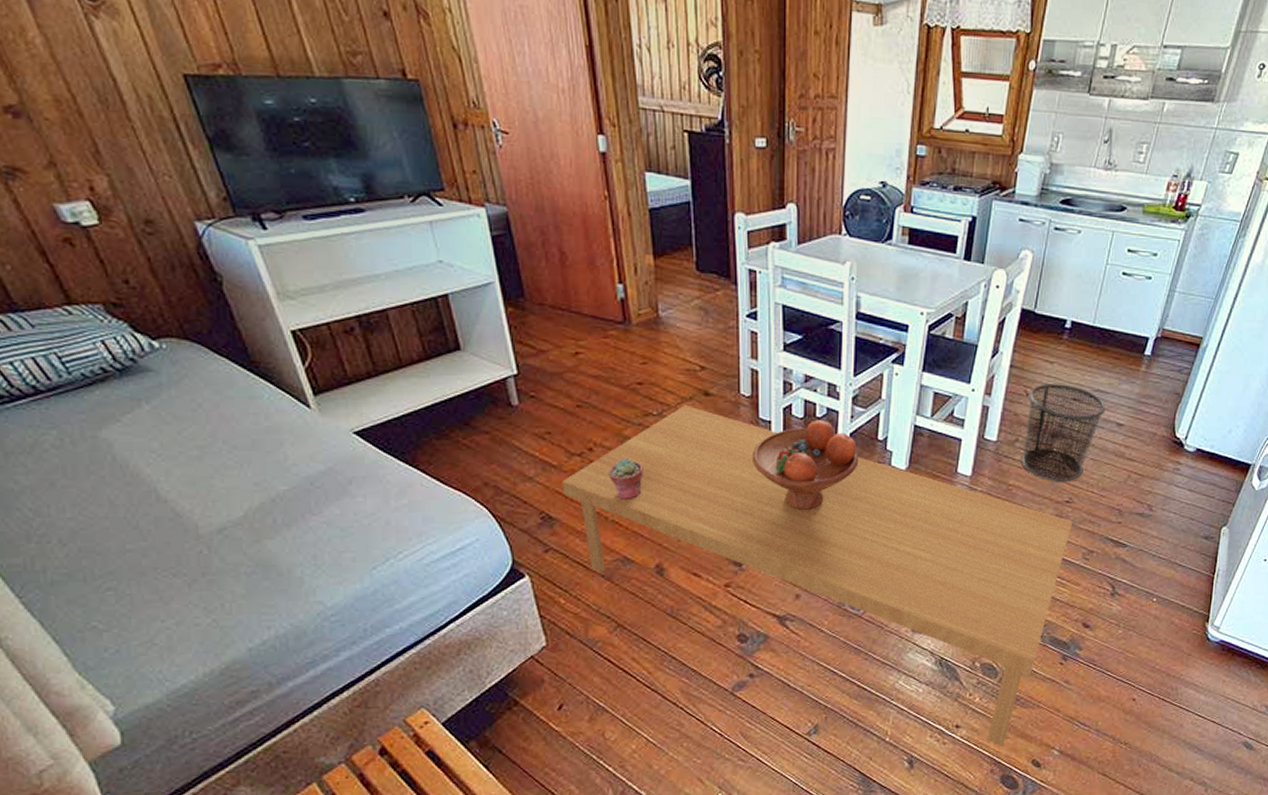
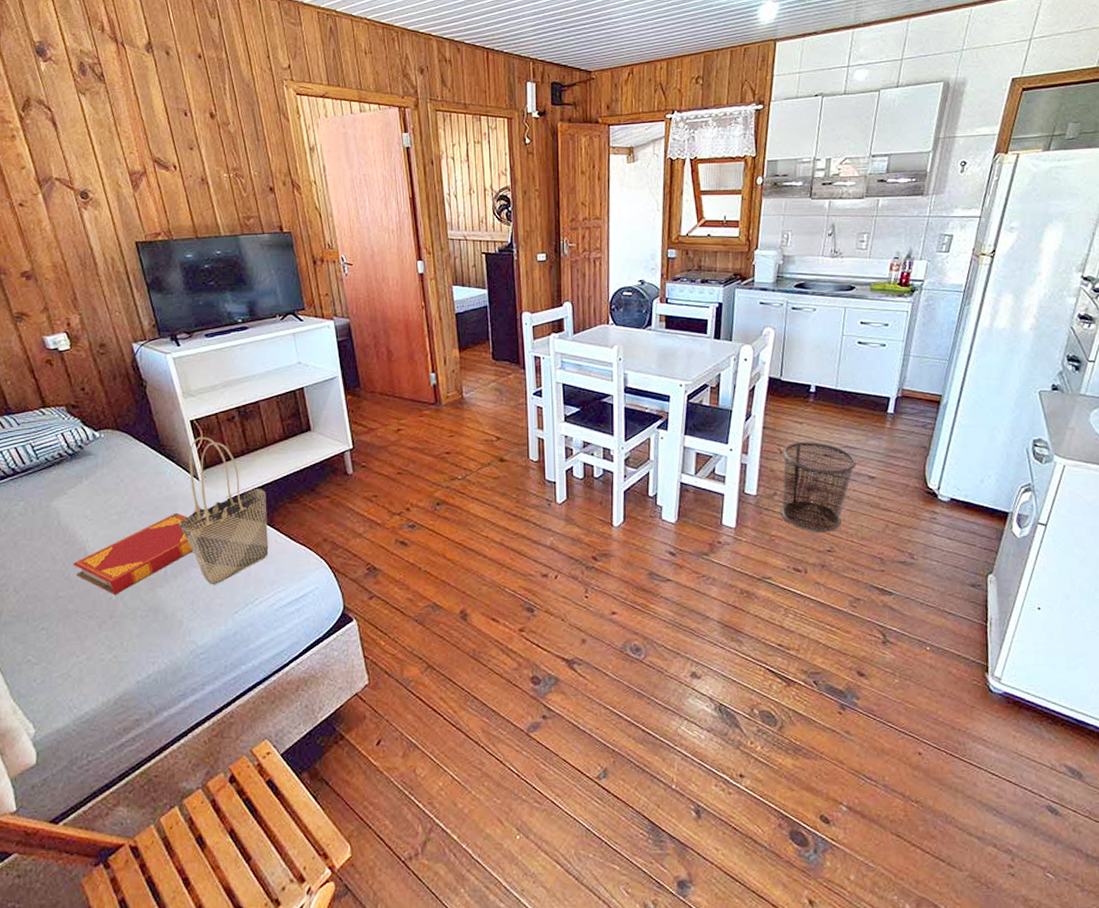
hardback book: none [140,448,311,547] -> present [72,512,194,594]
tote bag: none [286,353,413,535] -> present [178,437,269,584]
coffee table: present [562,405,1073,747] -> none [384,470,837,799]
potted succulent: present [609,458,643,501] -> none [423,516,450,553]
fruit bowl: present [751,419,859,510] -> none [540,479,633,560]

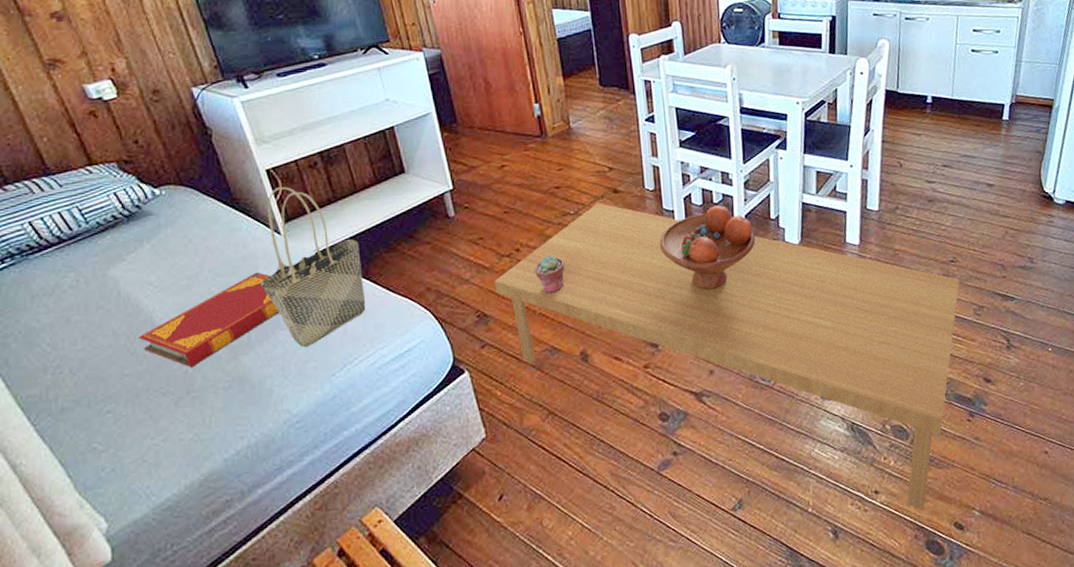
coffee table: none [384,470,837,799] -> present [494,203,960,511]
potted succulent: none [423,516,450,553] -> present [535,255,565,294]
fruit bowl: none [540,479,633,560] -> present [659,205,756,290]
waste bin: present [780,442,856,533] -> none [903,153,975,244]

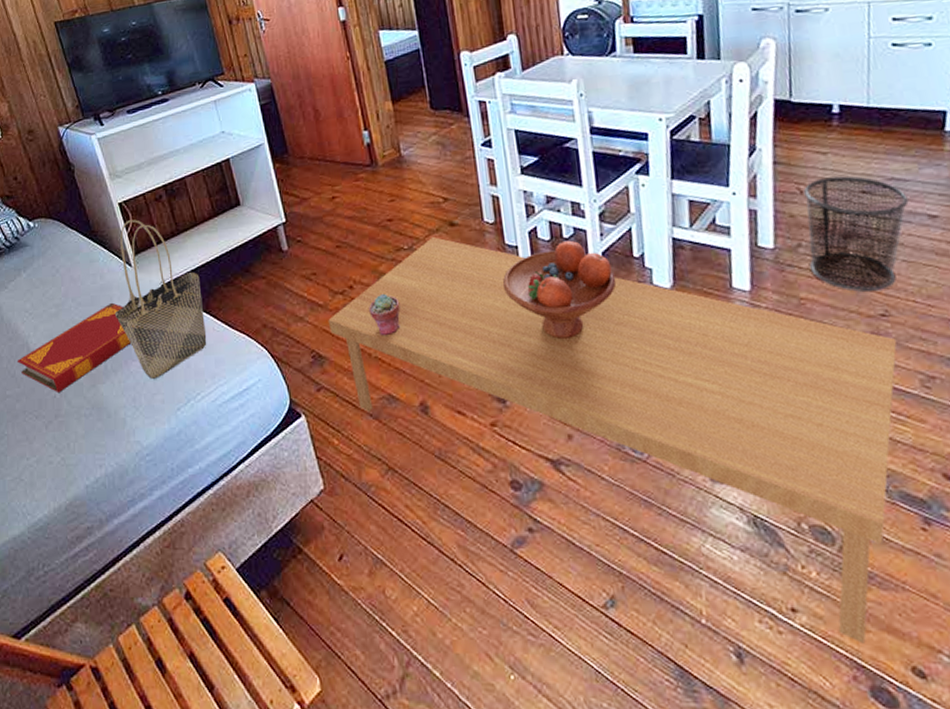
waste bin: none [903,153,975,244] -> present [804,176,909,293]

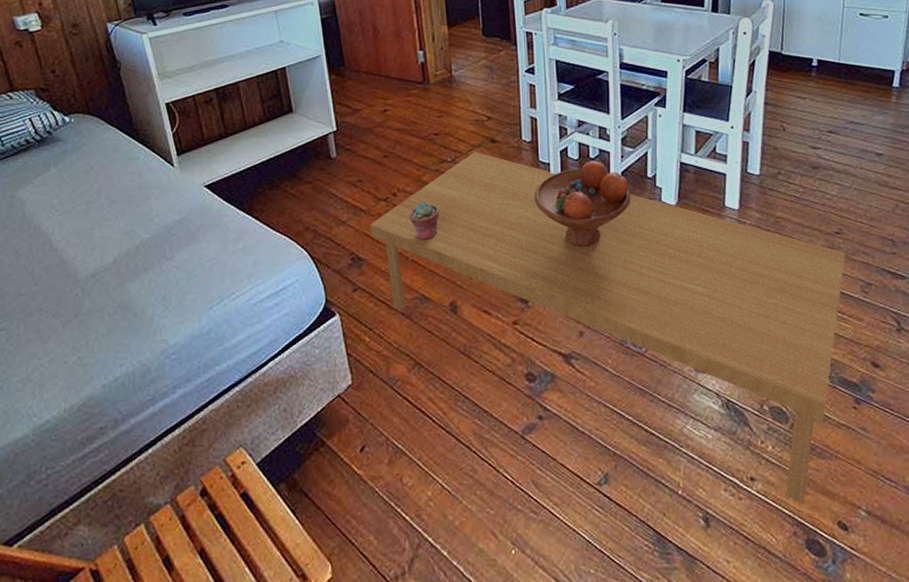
hardback book: present [17,302,132,392] -> none [36,201,167,290]
tote bag: present [114,219,207,379] -> none [151,120,247,278]
waste bin: present [804,176,909,293] -> none [785,118,863,214]

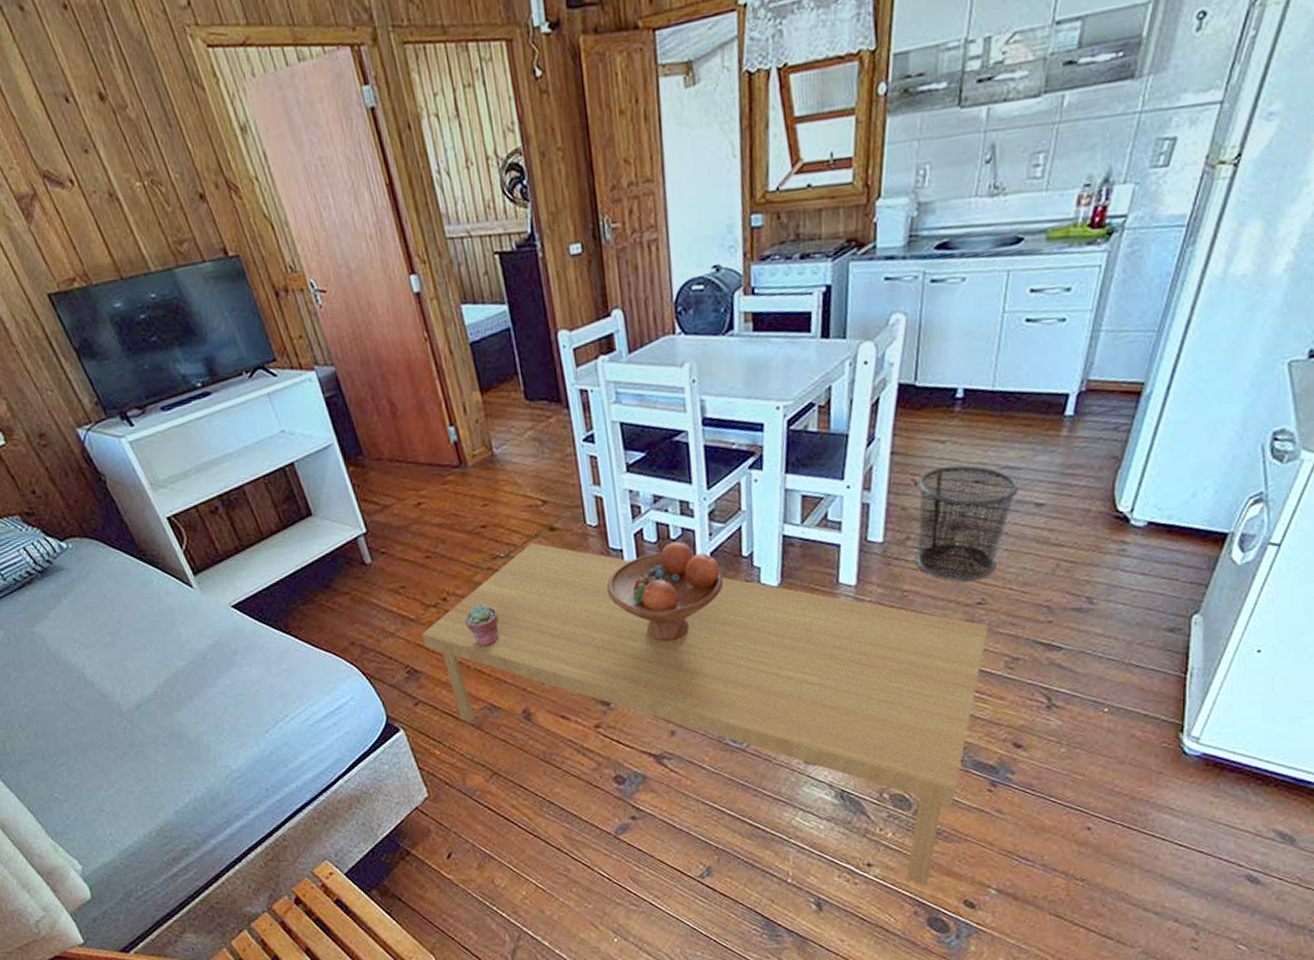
waste bin: none [785,118,863,214] -> present [915,465,1019,582]

